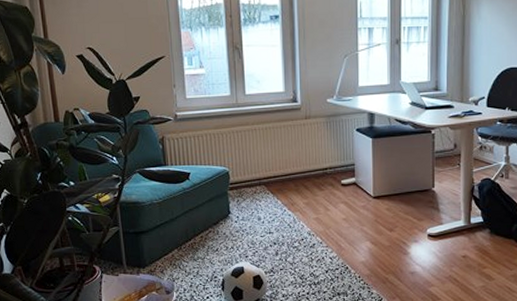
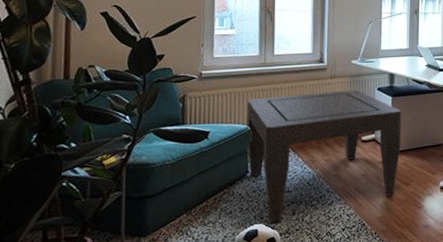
coffee table: none [222,131,384,262] -> present [246,90,401,223]

